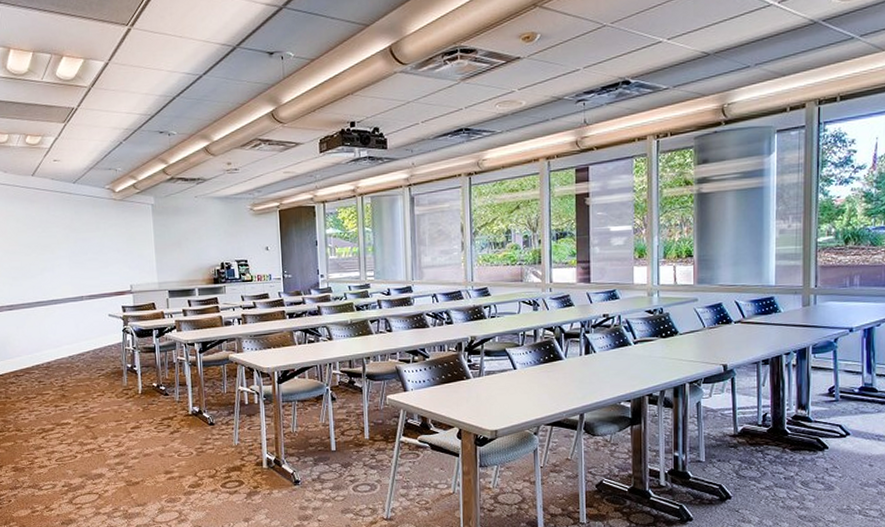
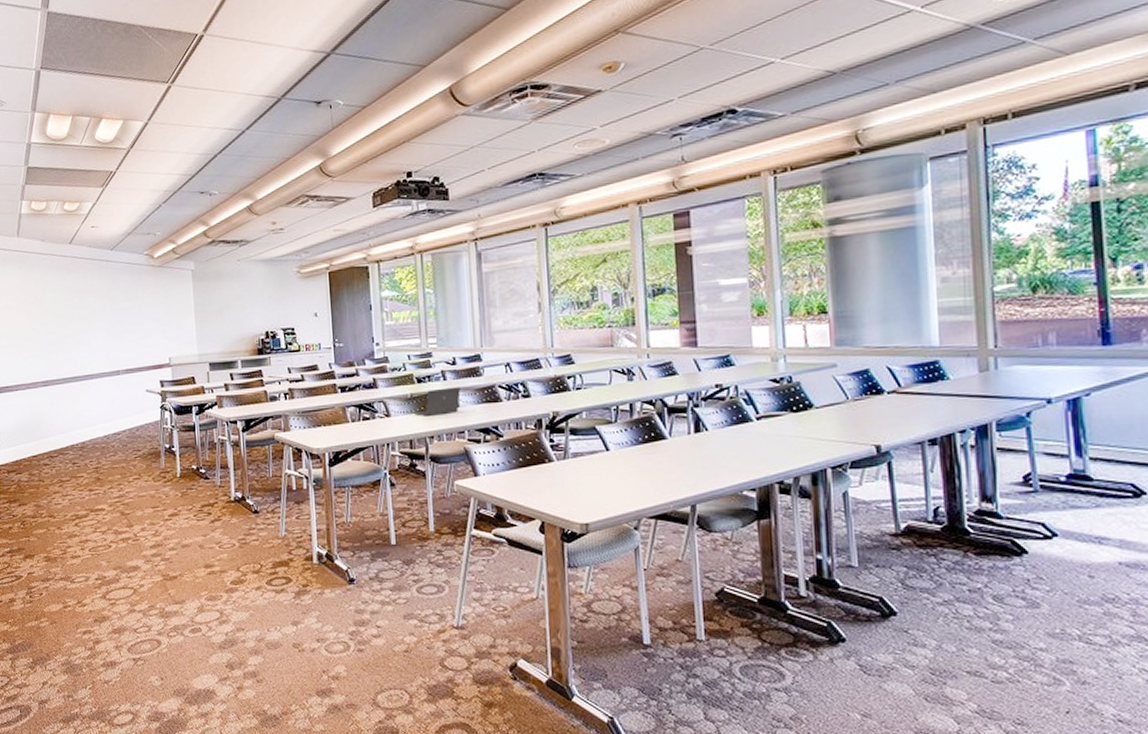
laptop: none [354,314,394,340] -> present [415,387,461,416]

